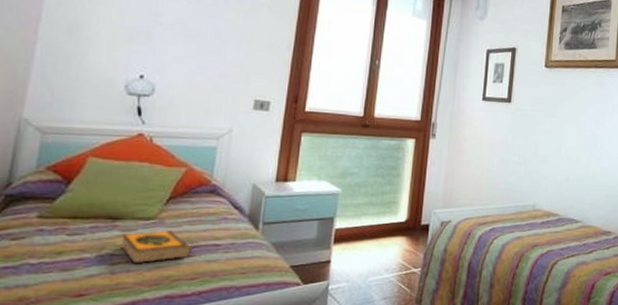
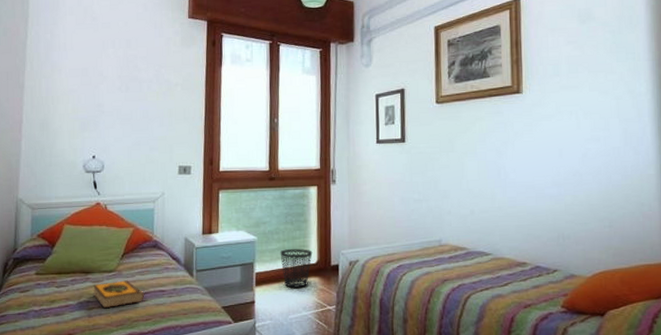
wastebasket: none [365,205,403,247] -> present [280,249,313,288]

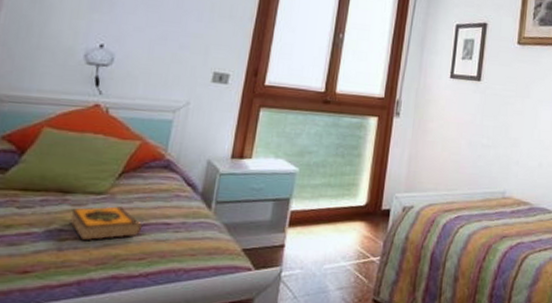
wastebasket: present [280,249,313,288] -> none [323,186,363,233]

